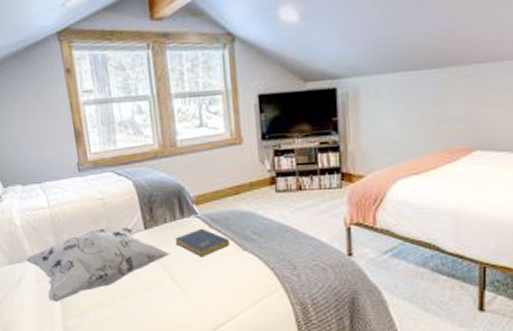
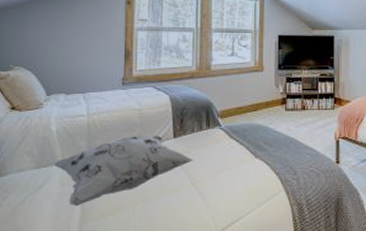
book: present [174,228,231,257] -> none [199,138,246,163]

